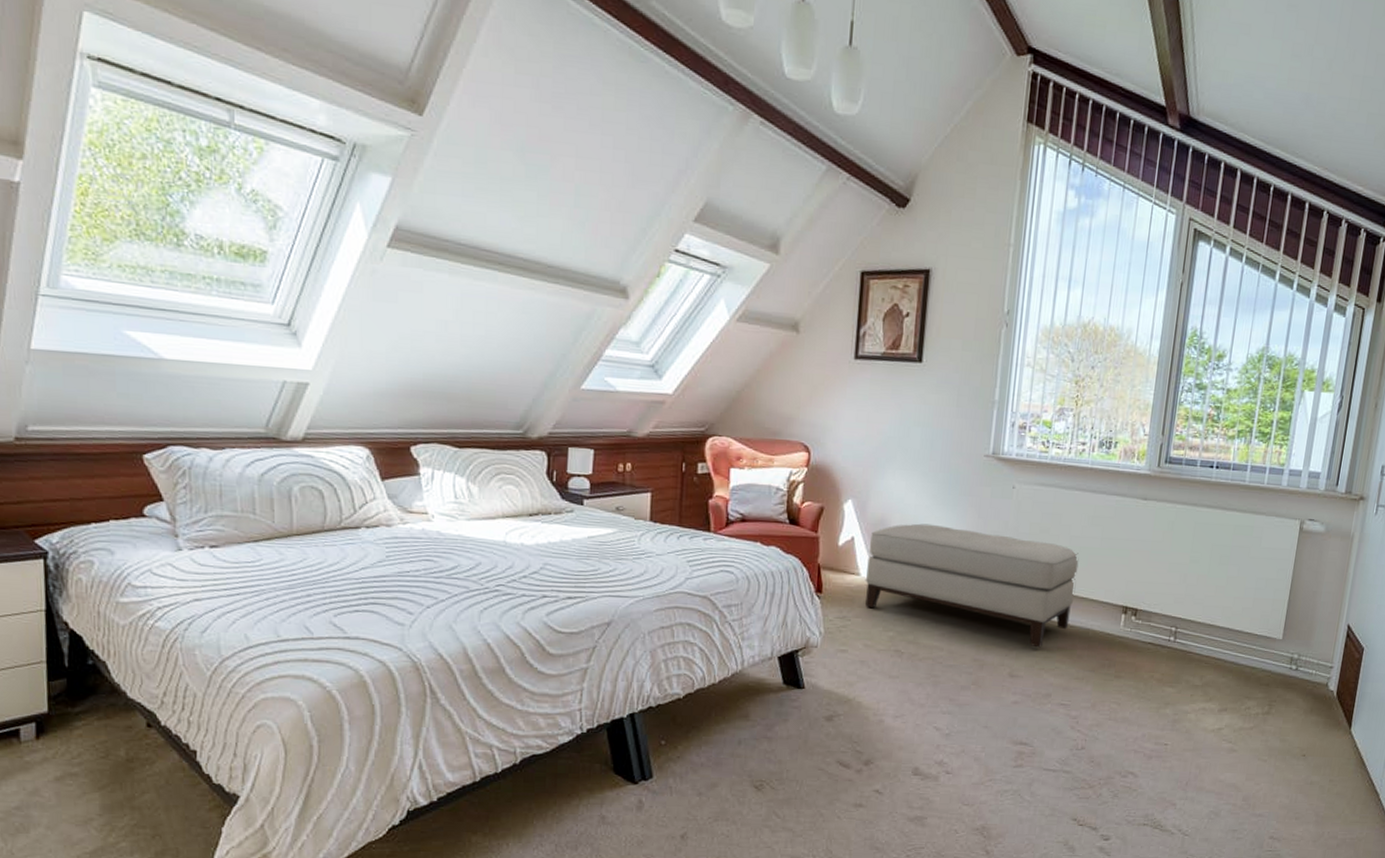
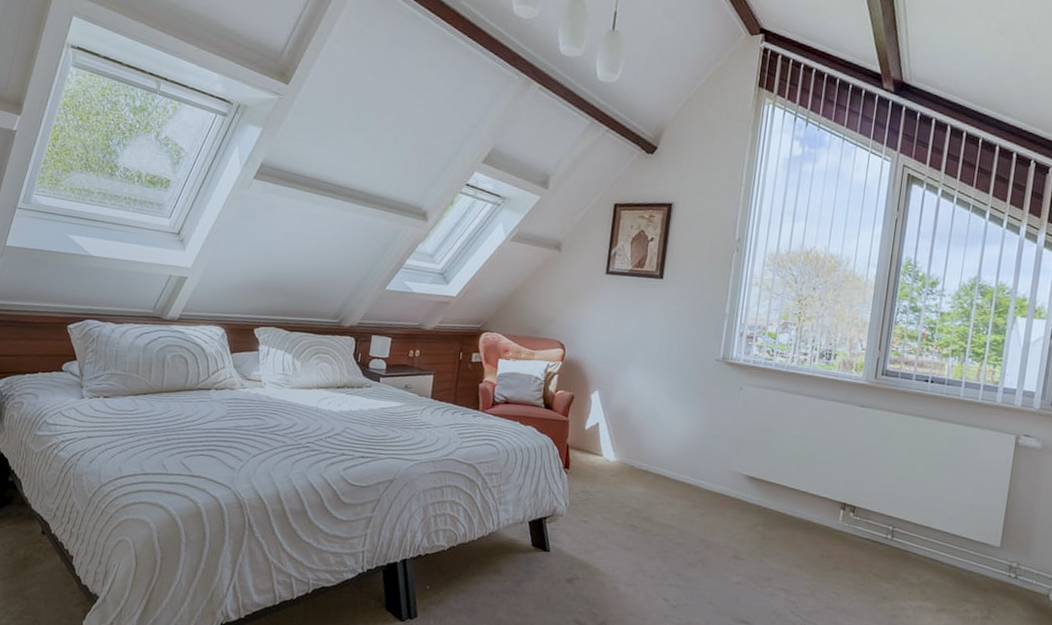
ottoman: present [865,523,1079,648] -> none [606,414,800,534]

